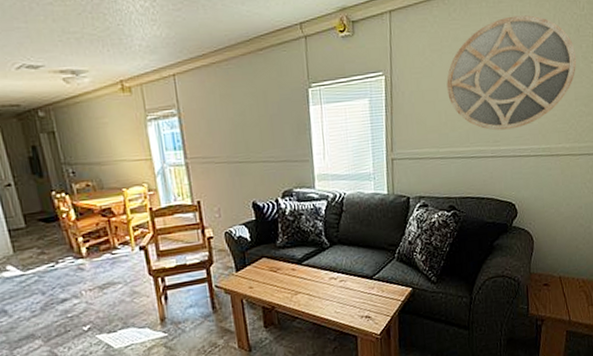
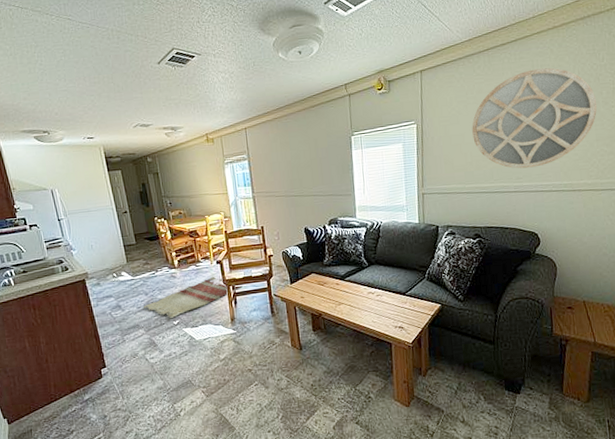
saddle blanket: none [40,266,175,323] -> present [144,276,243,318]

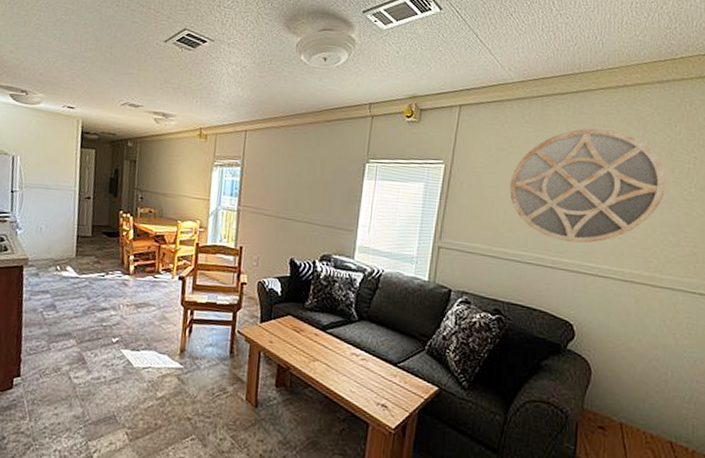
saddle blanket: present [144,276,243,318] -> none [82,293,203,334]

